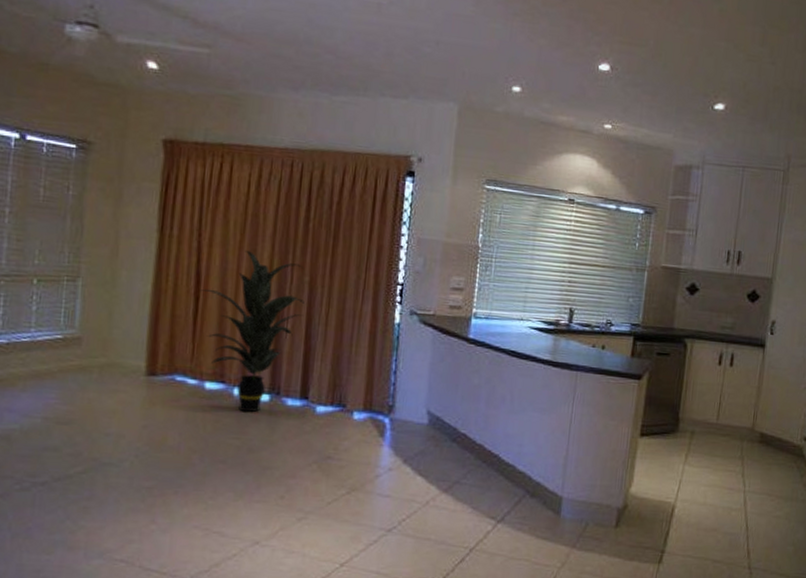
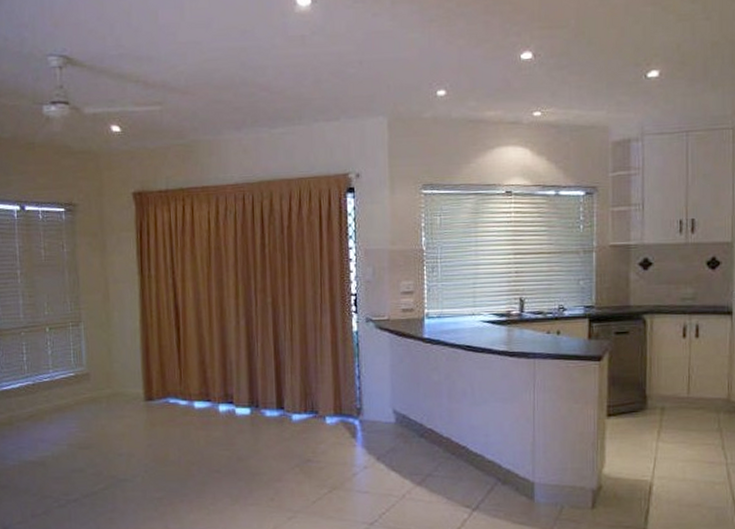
indoor plant: present [200,251,304,413] -> none [179,281,270,426]

